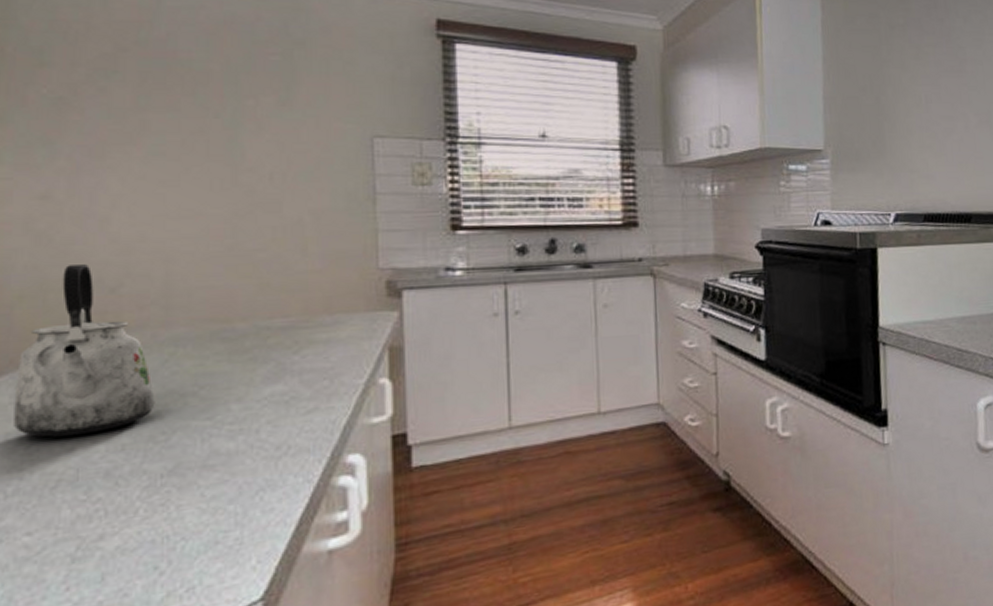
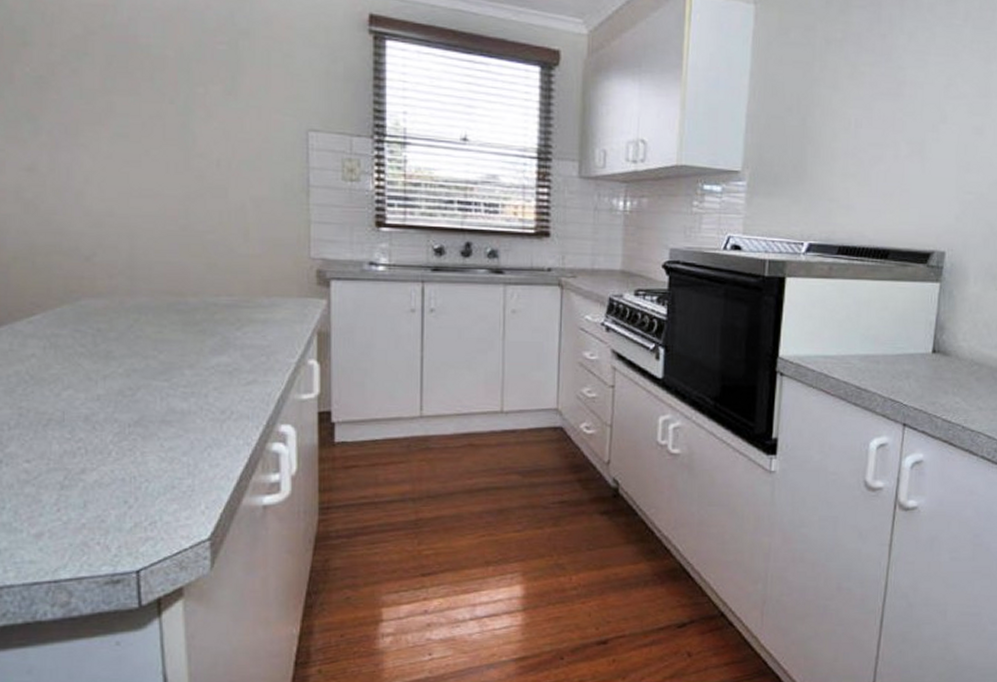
kettle: present [14,264,155,437] -> none [13,233,123,383]

